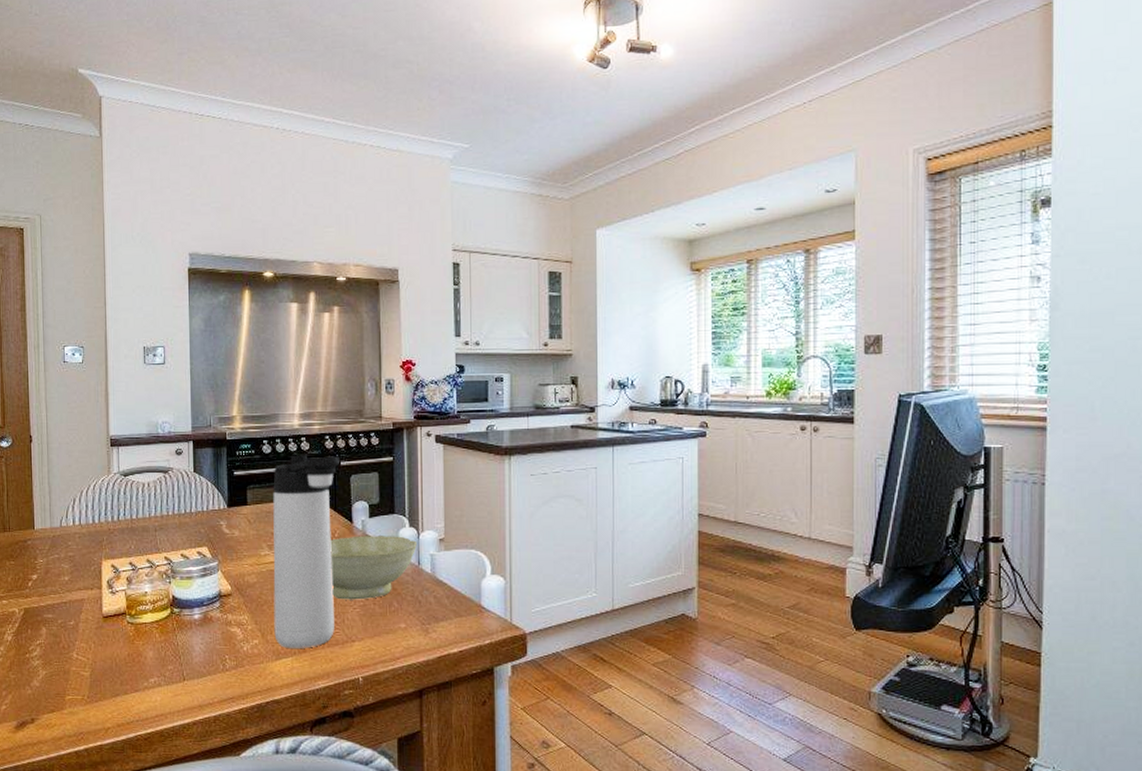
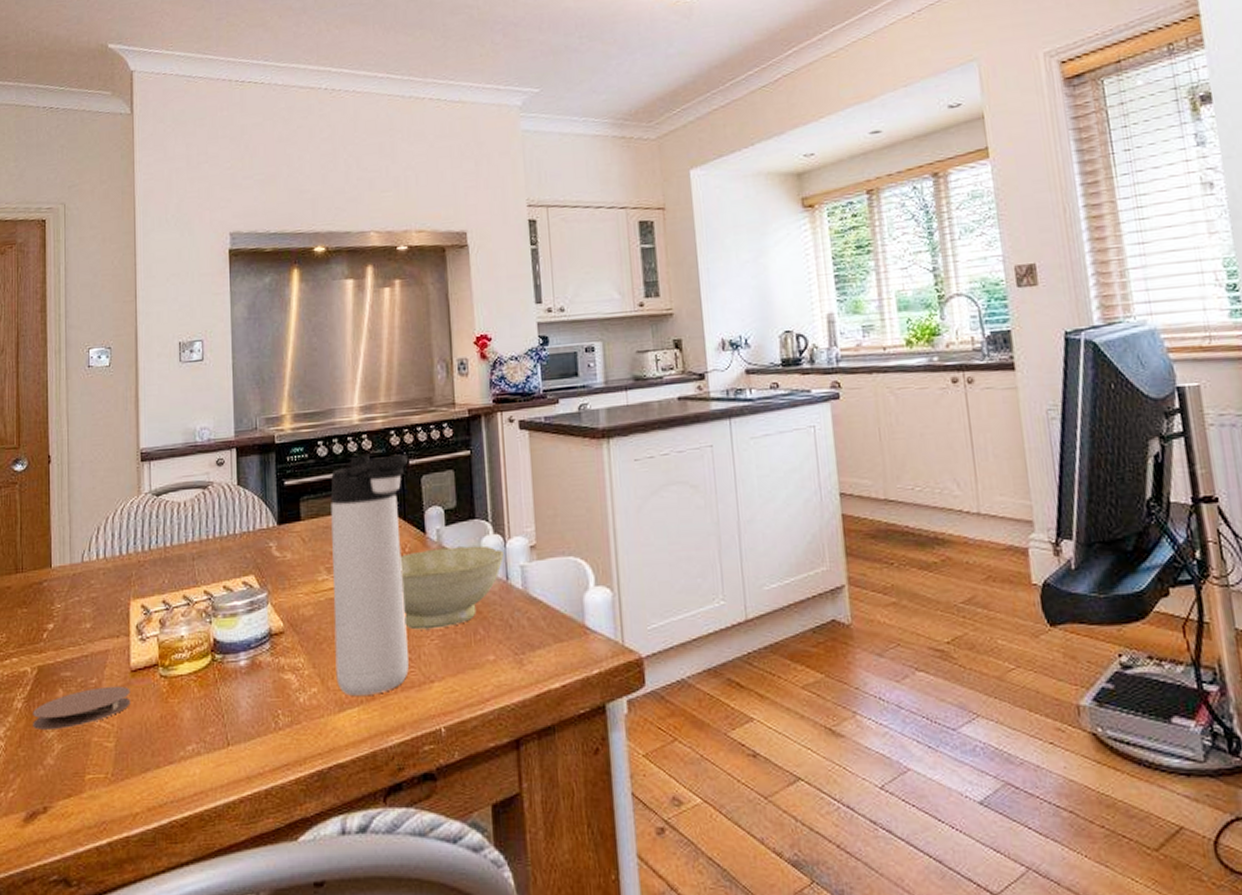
coaster: none [21,628,103,660] -> present [33,685,131,731]

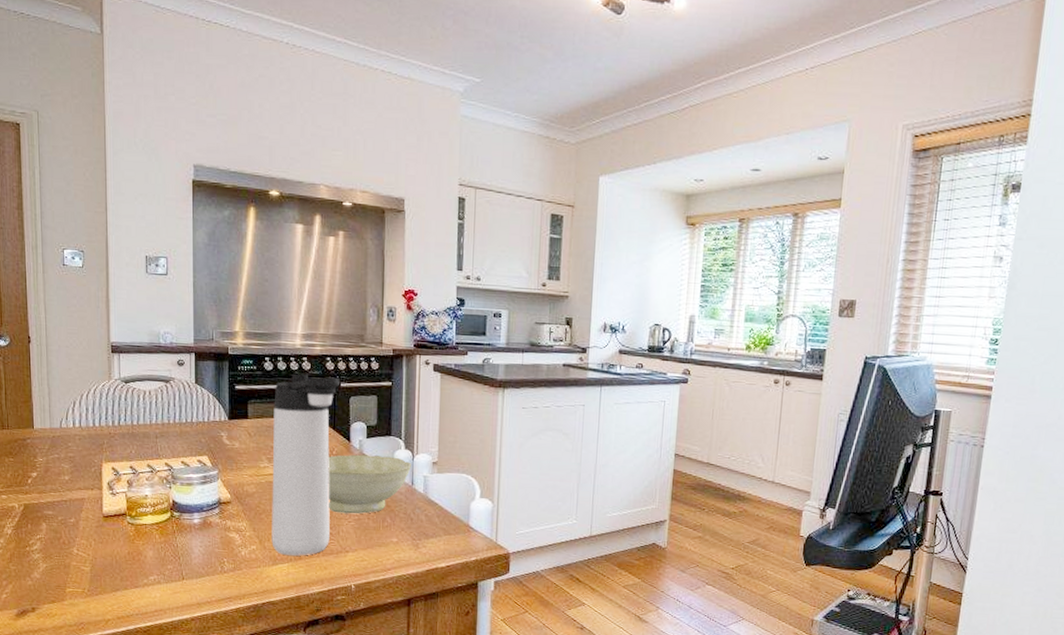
coaster: present [33,685,131,731] -> none [21,525,103,553]

